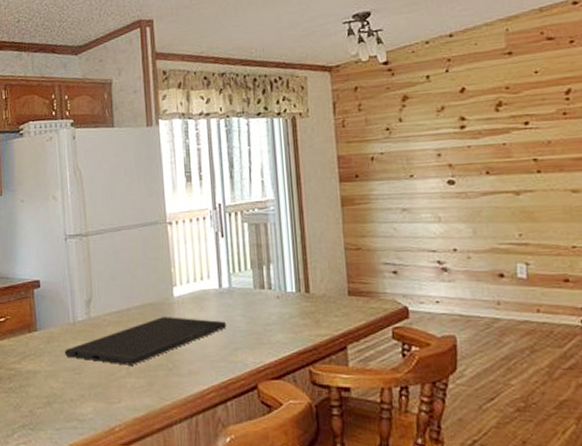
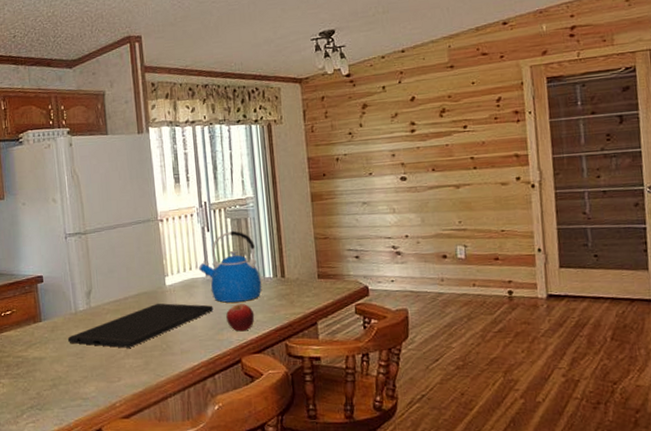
kettle: none [211,236,283,319] -> present [199,230,262,303]
fruit: none [241,321,274,353] -> present [226,304,255,332]

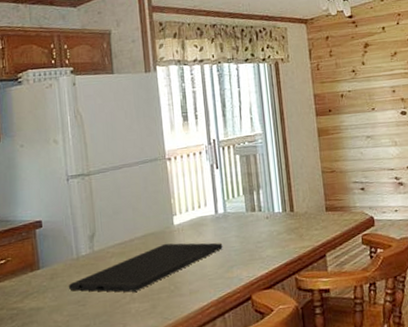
kettle: present [199,230,262,303] -> none [208,167,272,240]
fruit: present [226,304,255,332] -> none [236,240,265,268]

